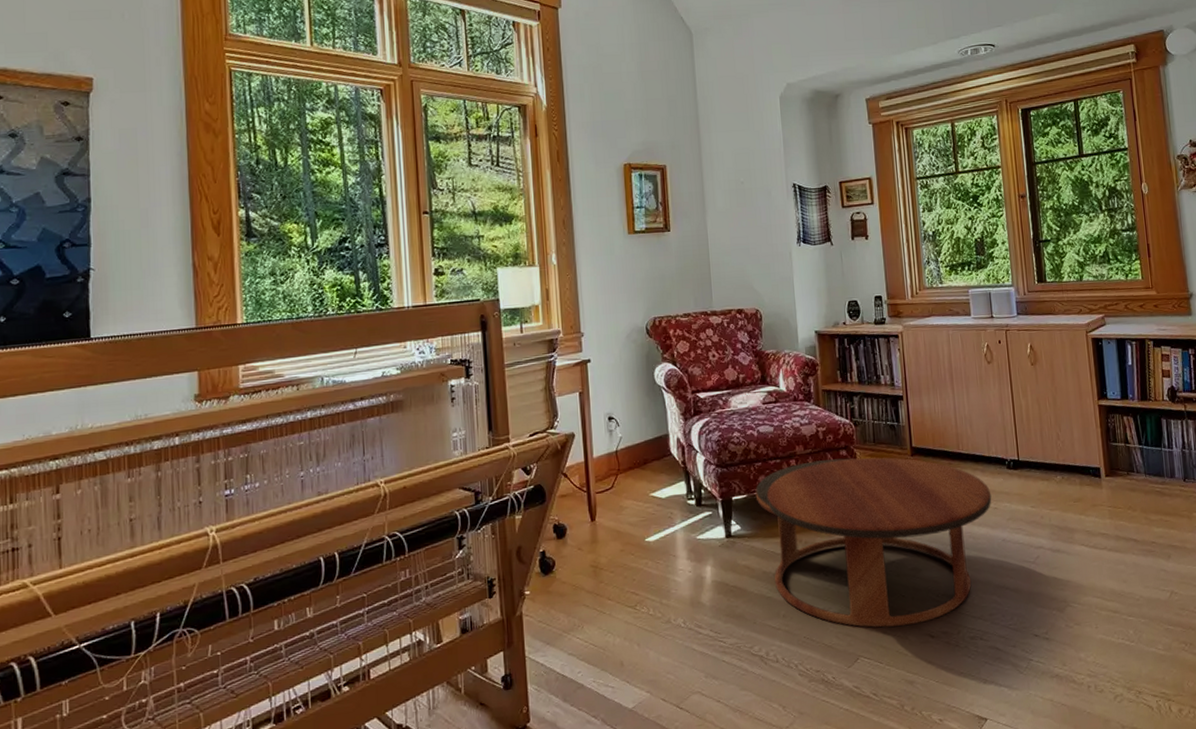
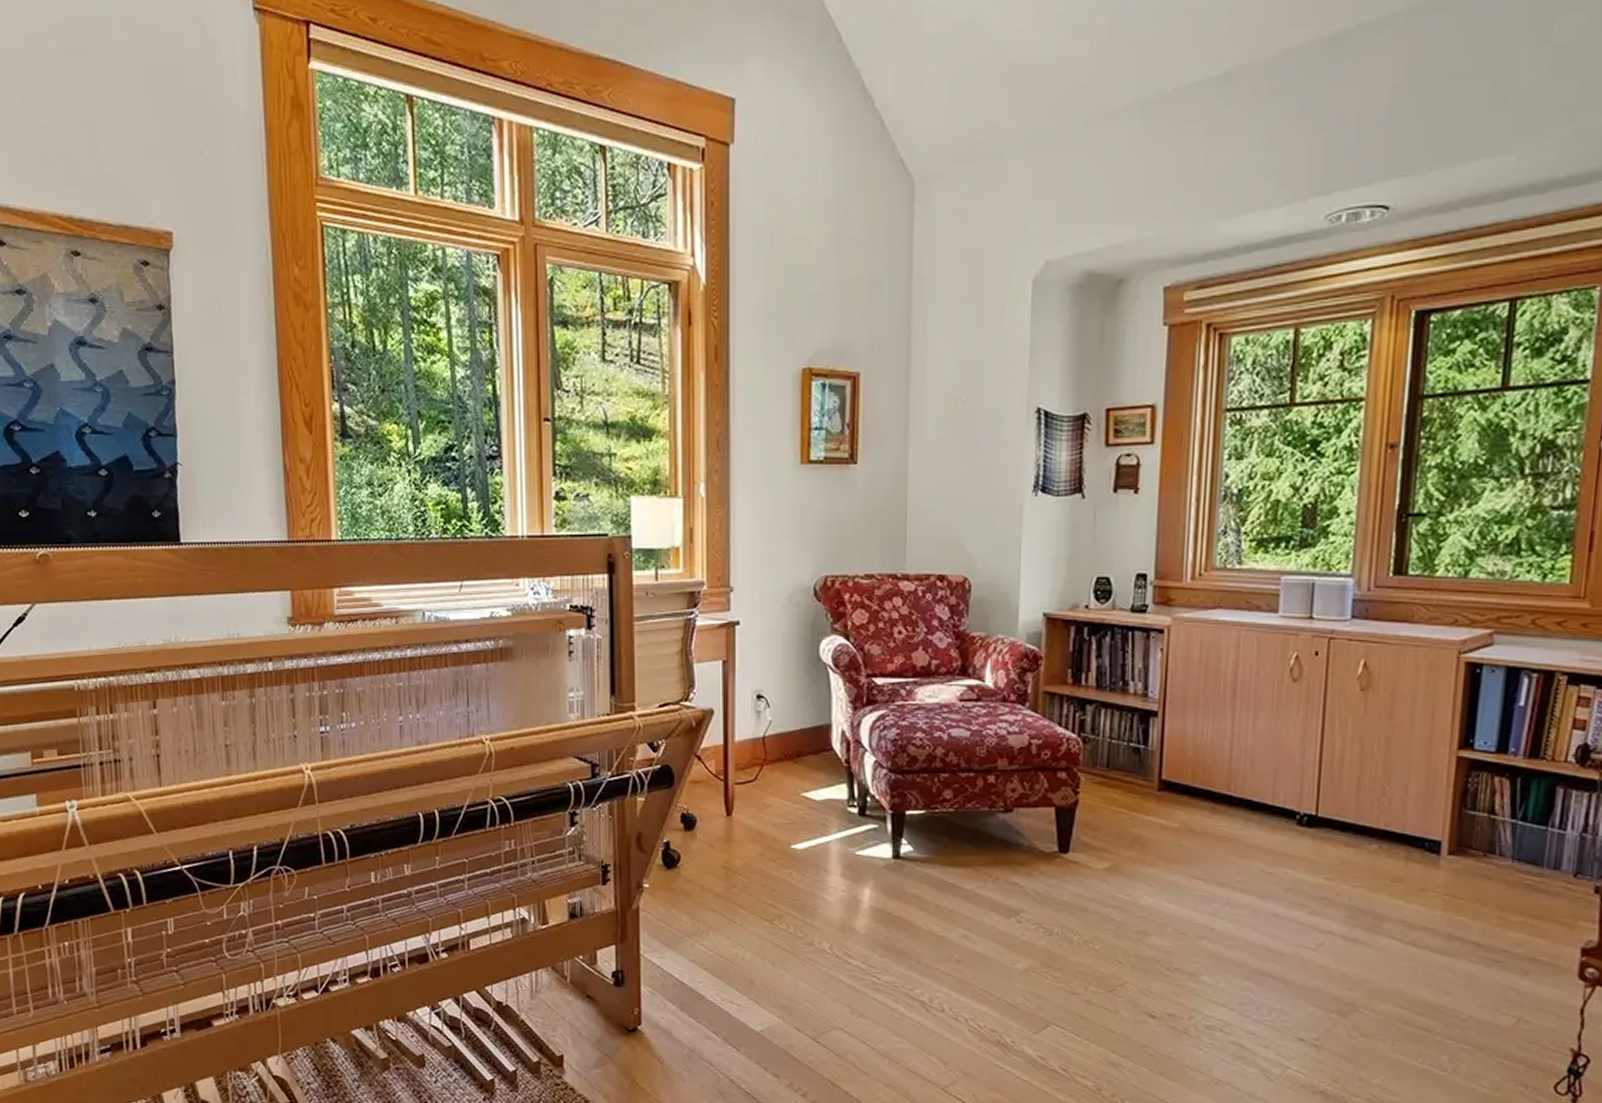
coffee table: present [755,457,992,628] -> none [936,780,1268,999]

